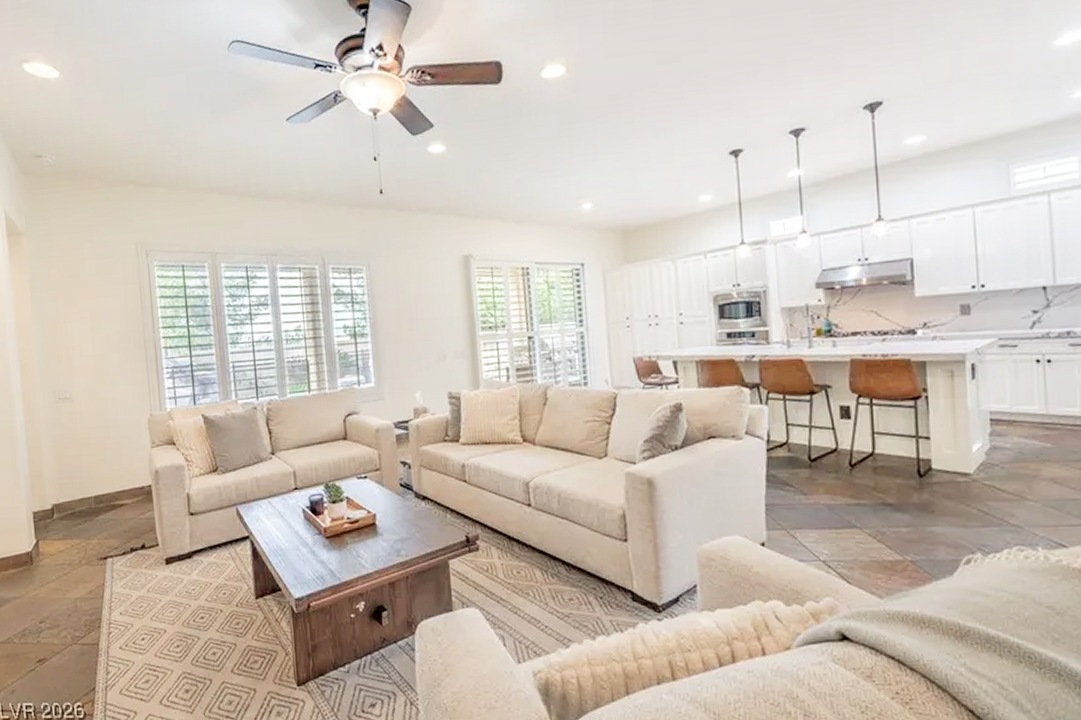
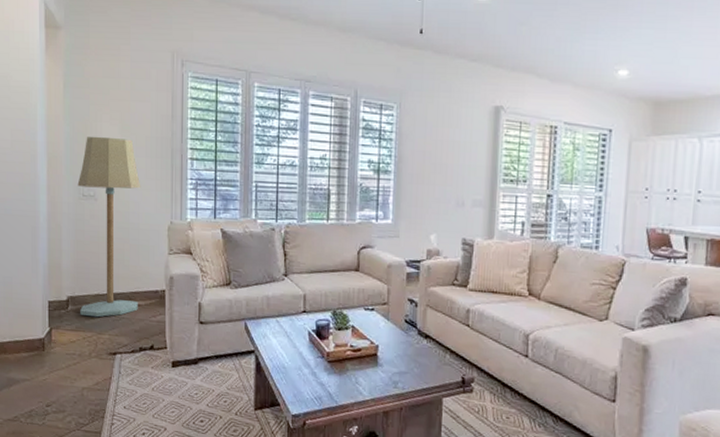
floor lamp: none [52,336,125,523] -> present [77,136,141,318]

